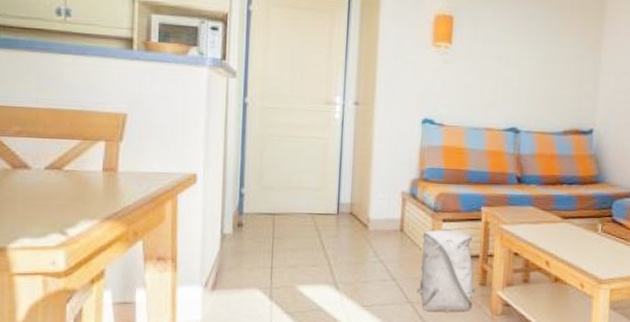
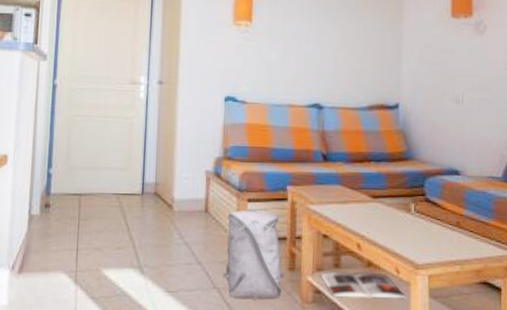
magazine: none [509,286,590,311] -> present [320,271,408,299]

